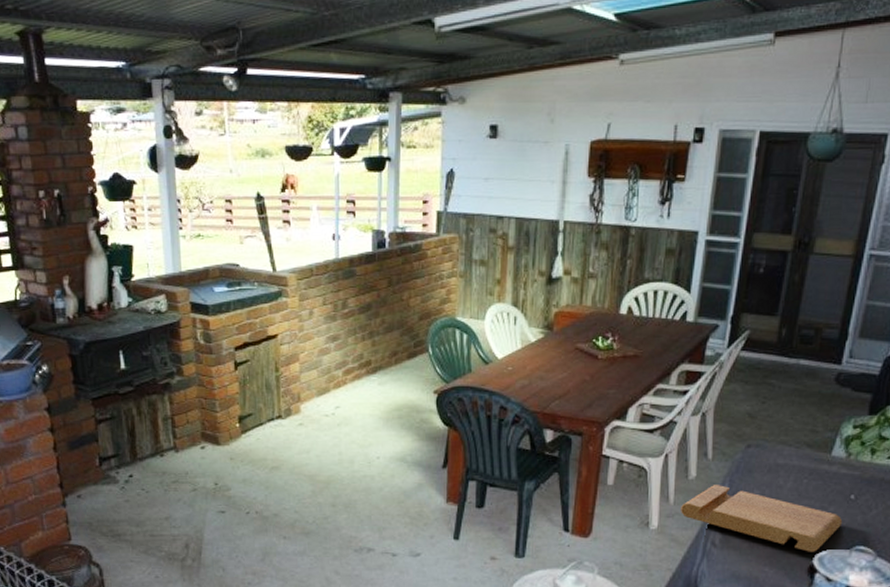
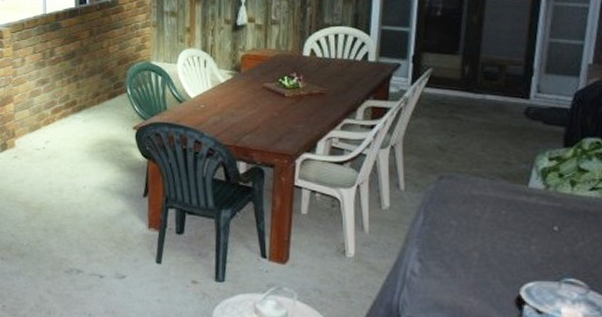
cutting board: present [681,485,843,552] -> none [377,215,548,283]

